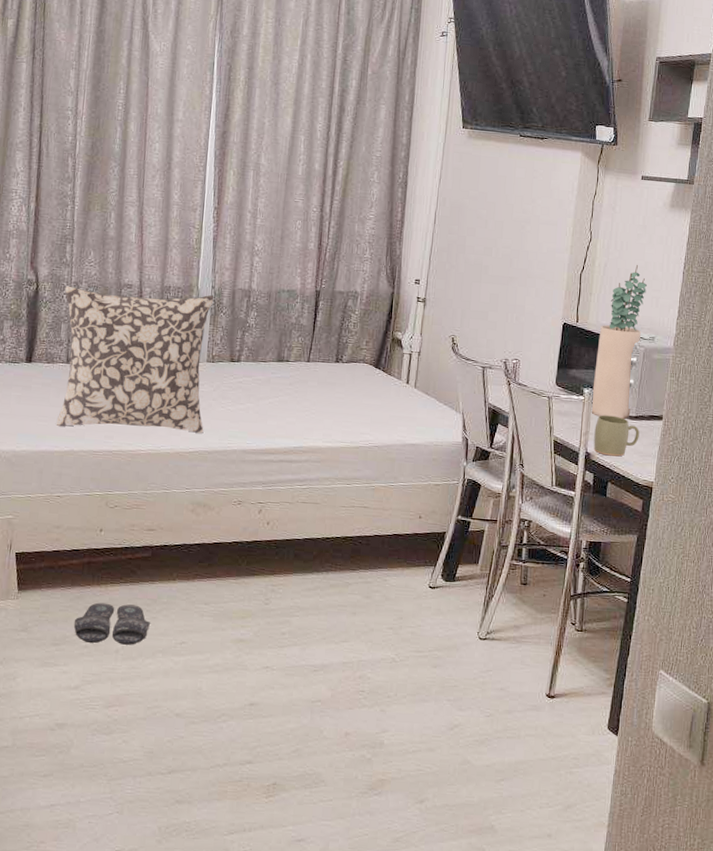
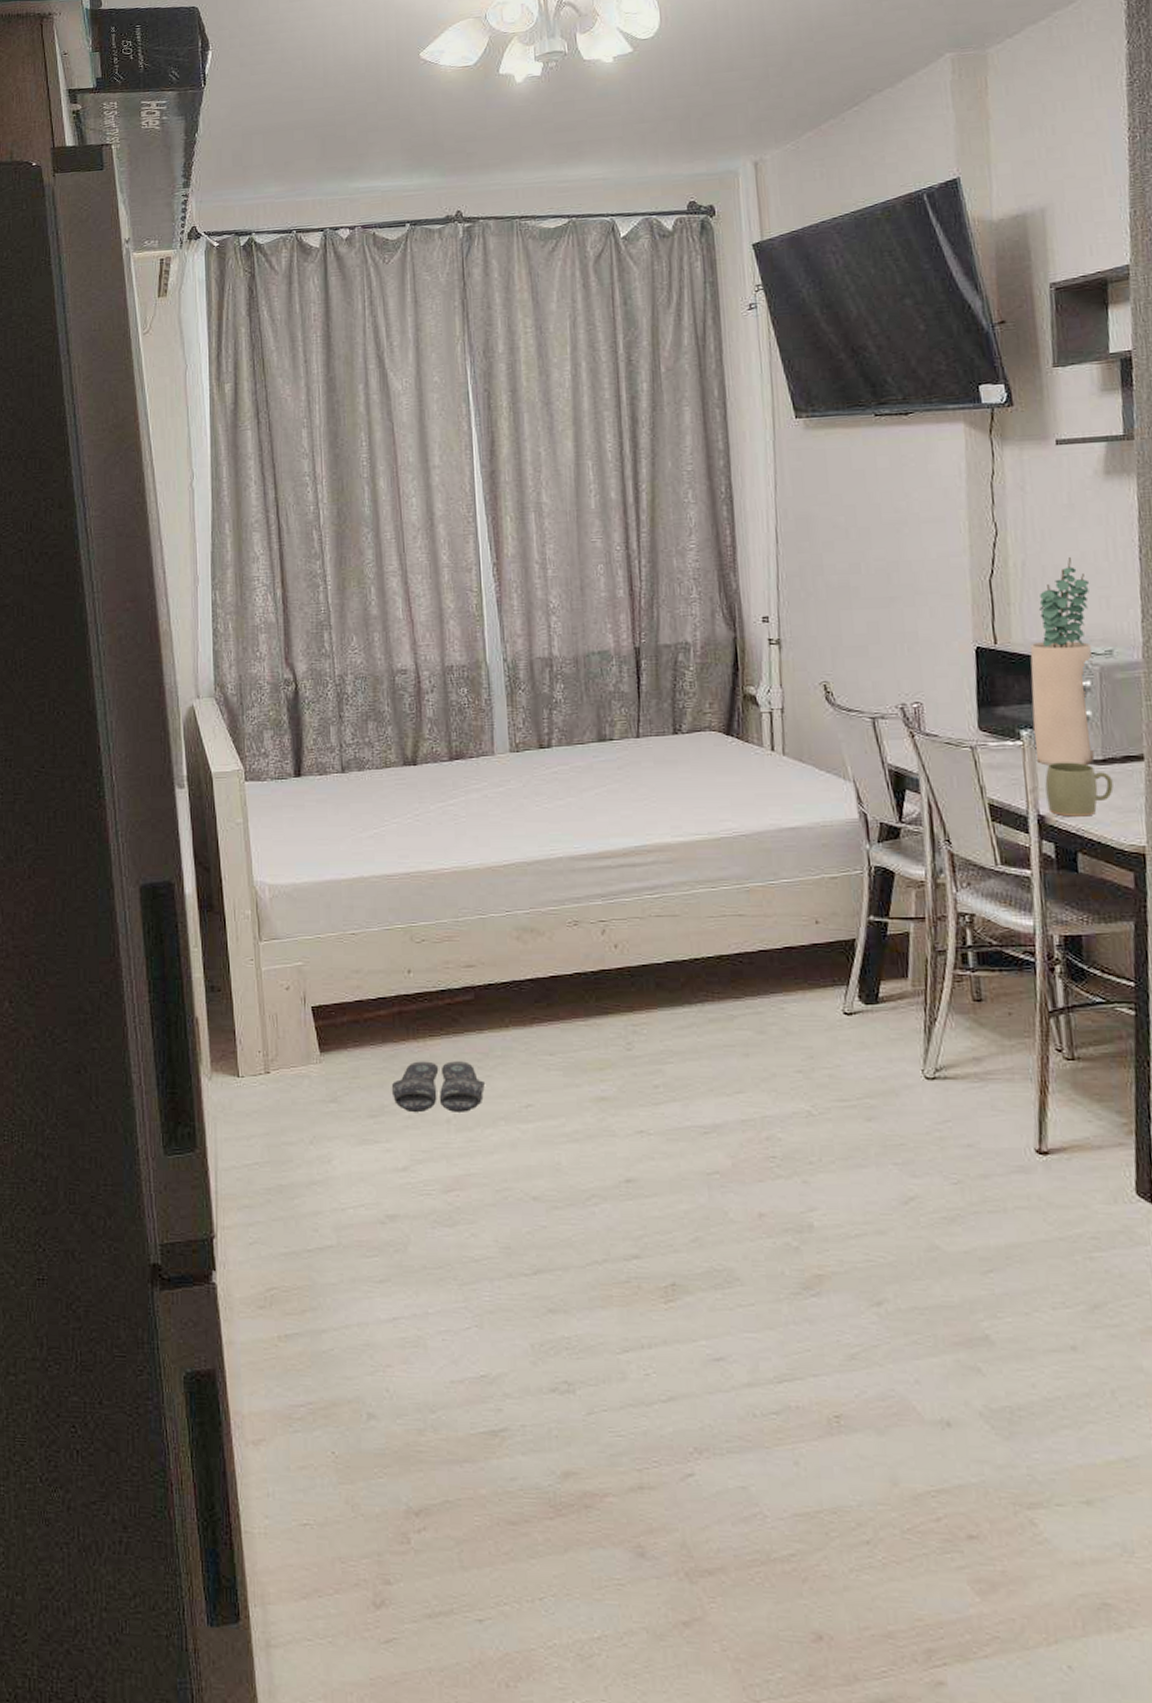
pillow: present [56,285,214,433] -> none [329,670,518,850]

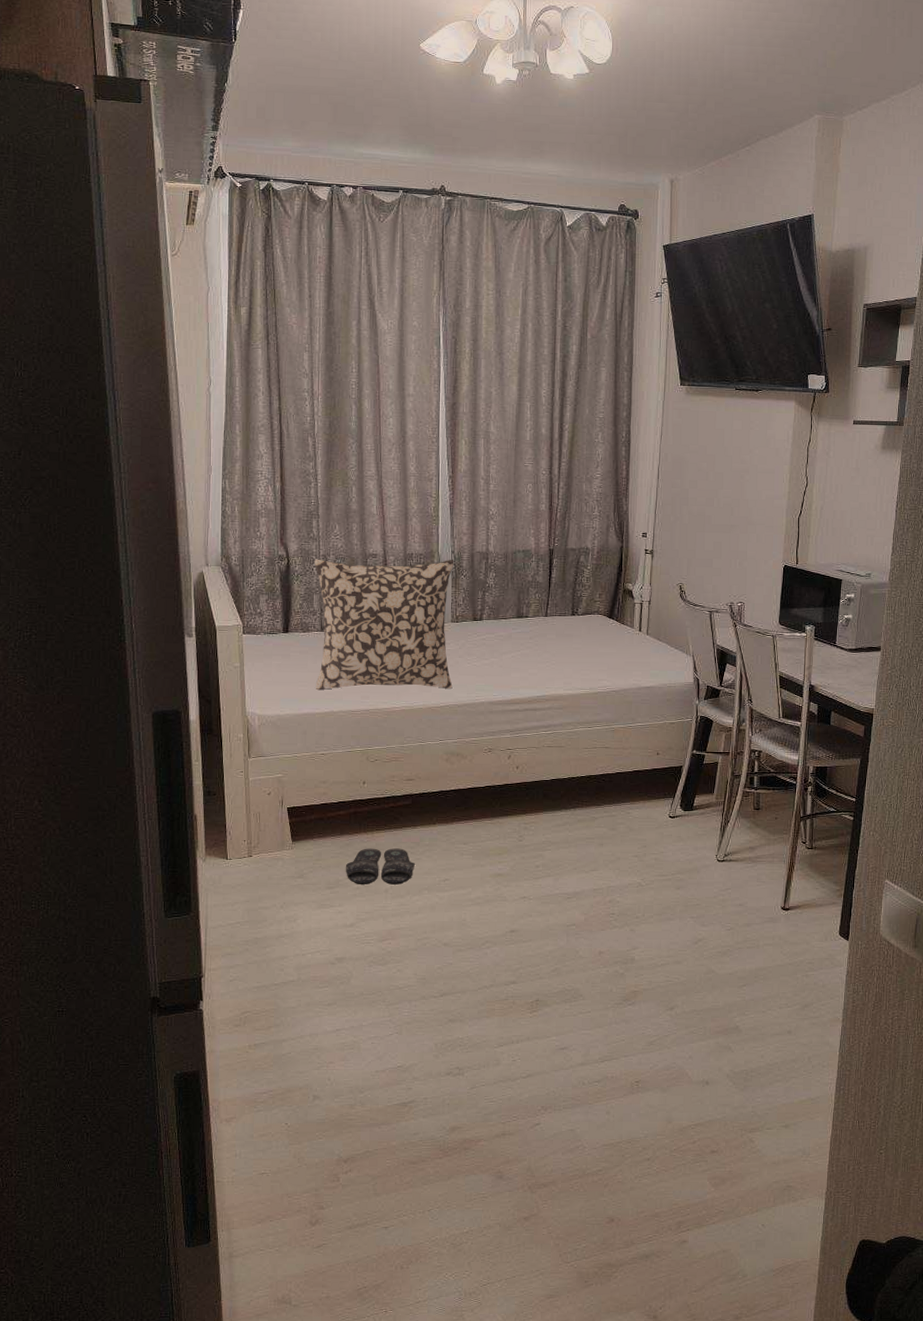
pillow: none [329,670,518,850] -> present [314,559,454,691]
vase: present [1029,558,1095,766] -> none [812,506,863,653]
mug: present [1045,762,1114,817] -> none [817,649,859,687]

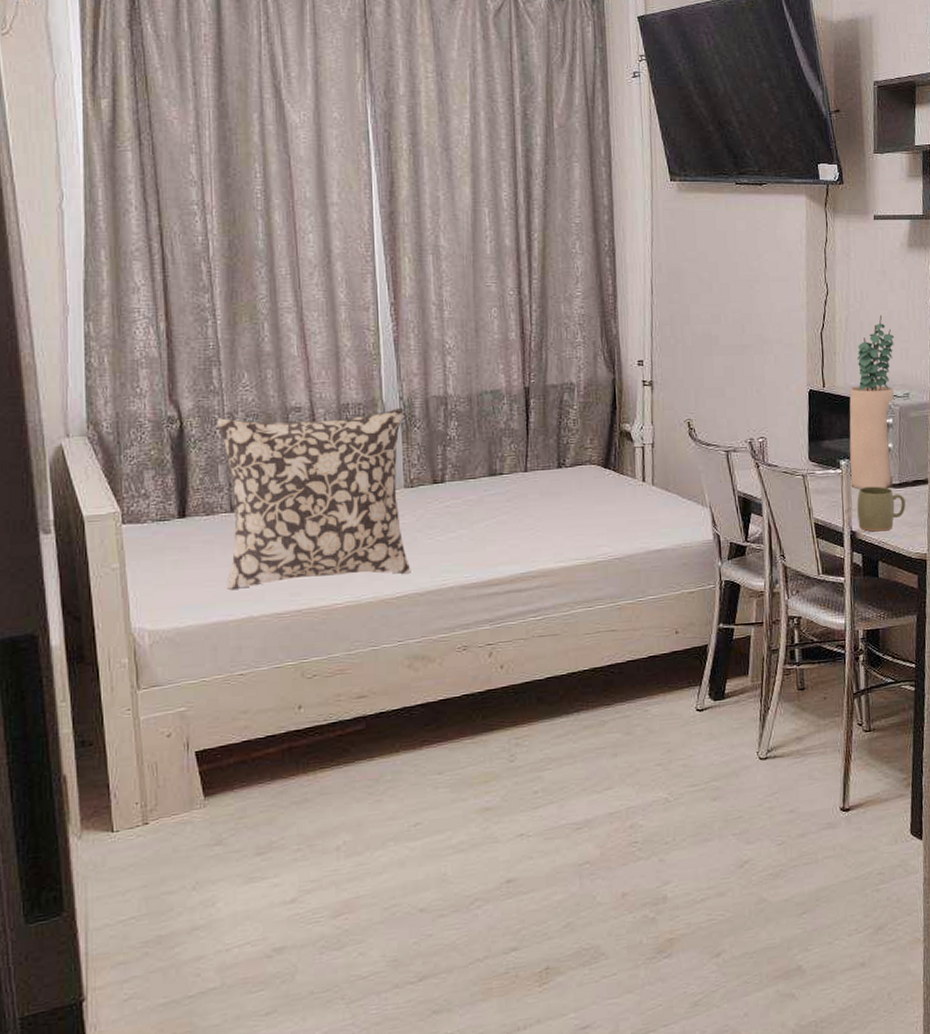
slippers: present [345,848,415,885] -> none [280,789,375,844]
vase: none [812,506,863,653] -> present [849,315,895,490]
mug: none [817,649,859,687] -> present [857,486,906,532]

